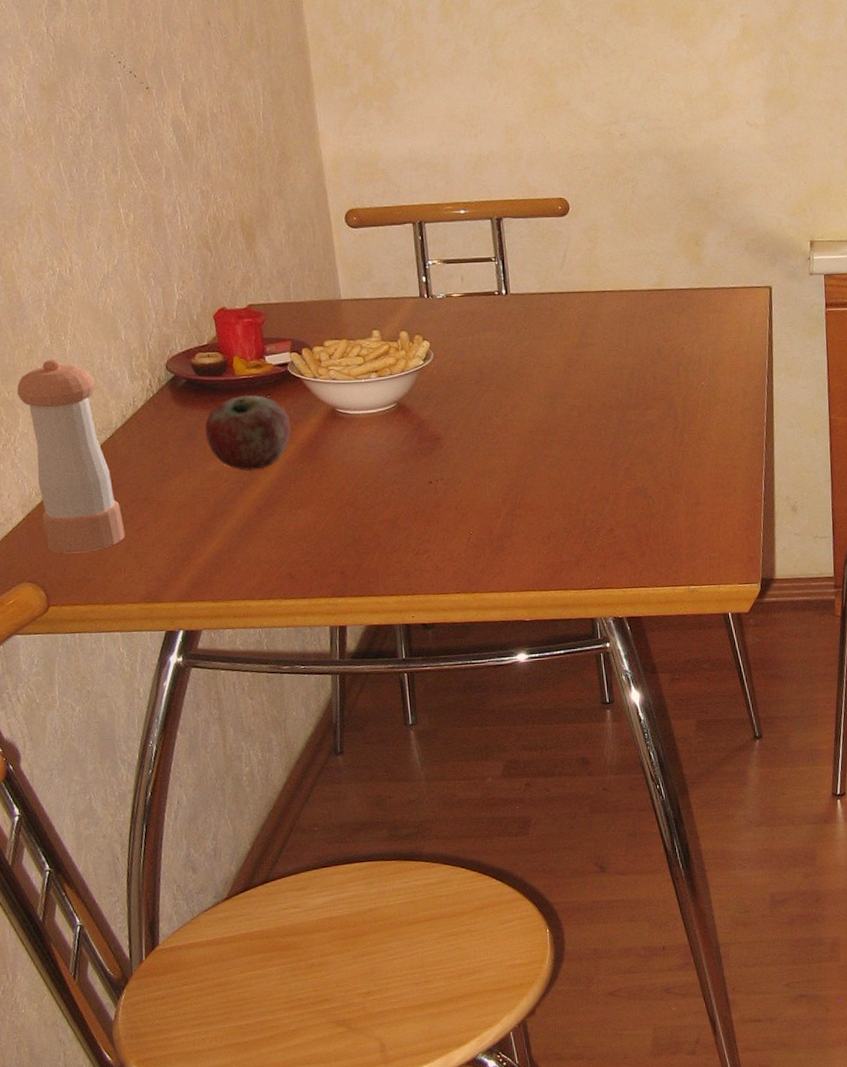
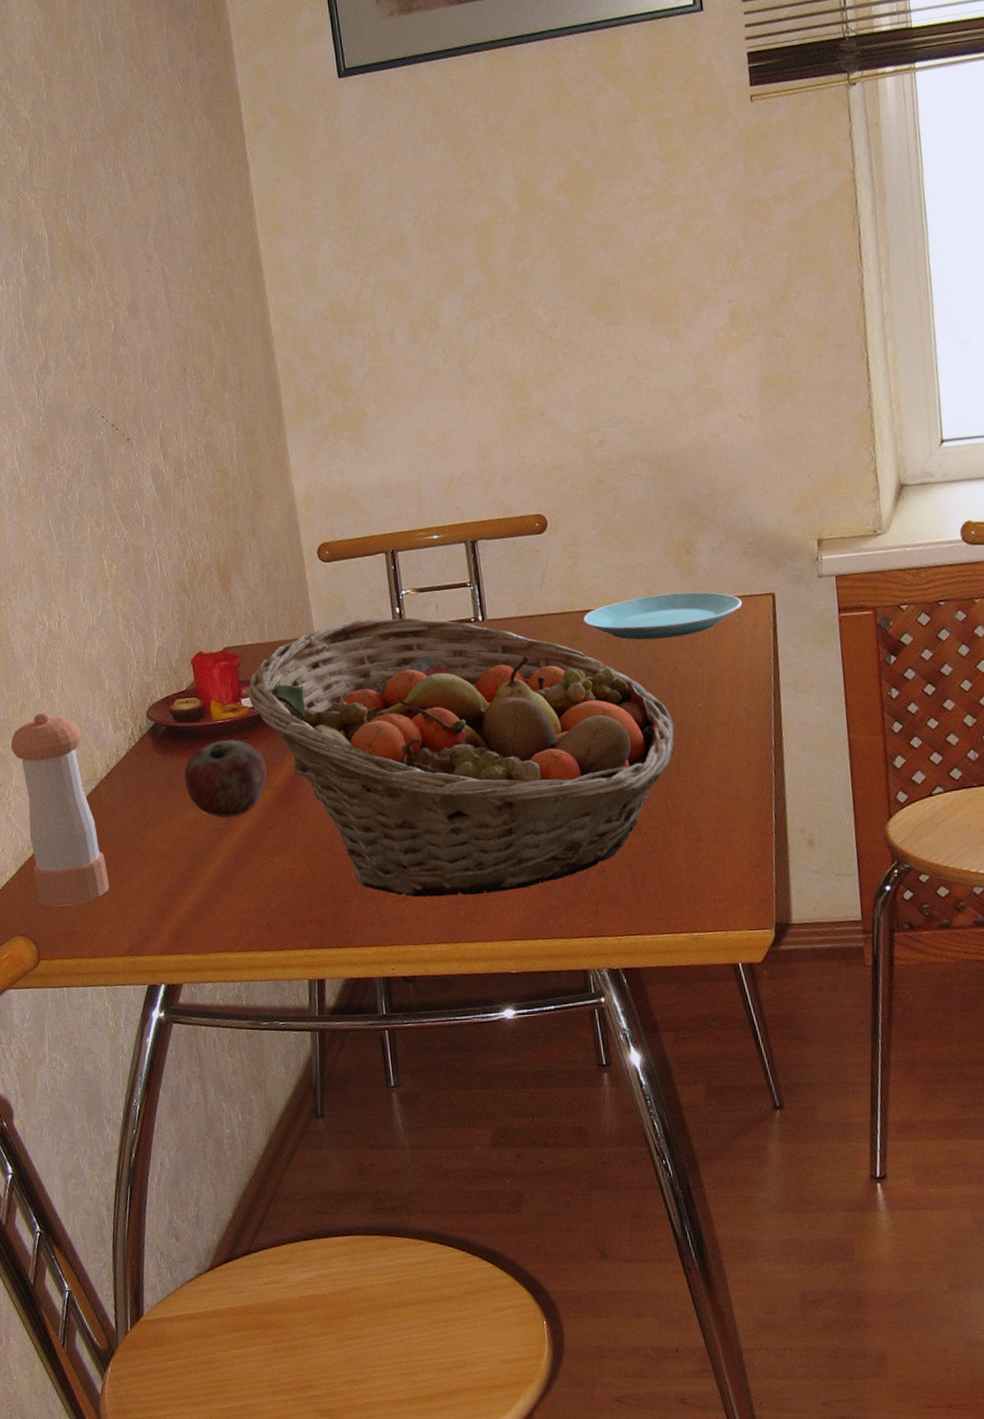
fruit basket: none [272,285,680,551] -> present [248,617,675,898]
plate: none [599,280,744,322] -> present [582,591,743,641]

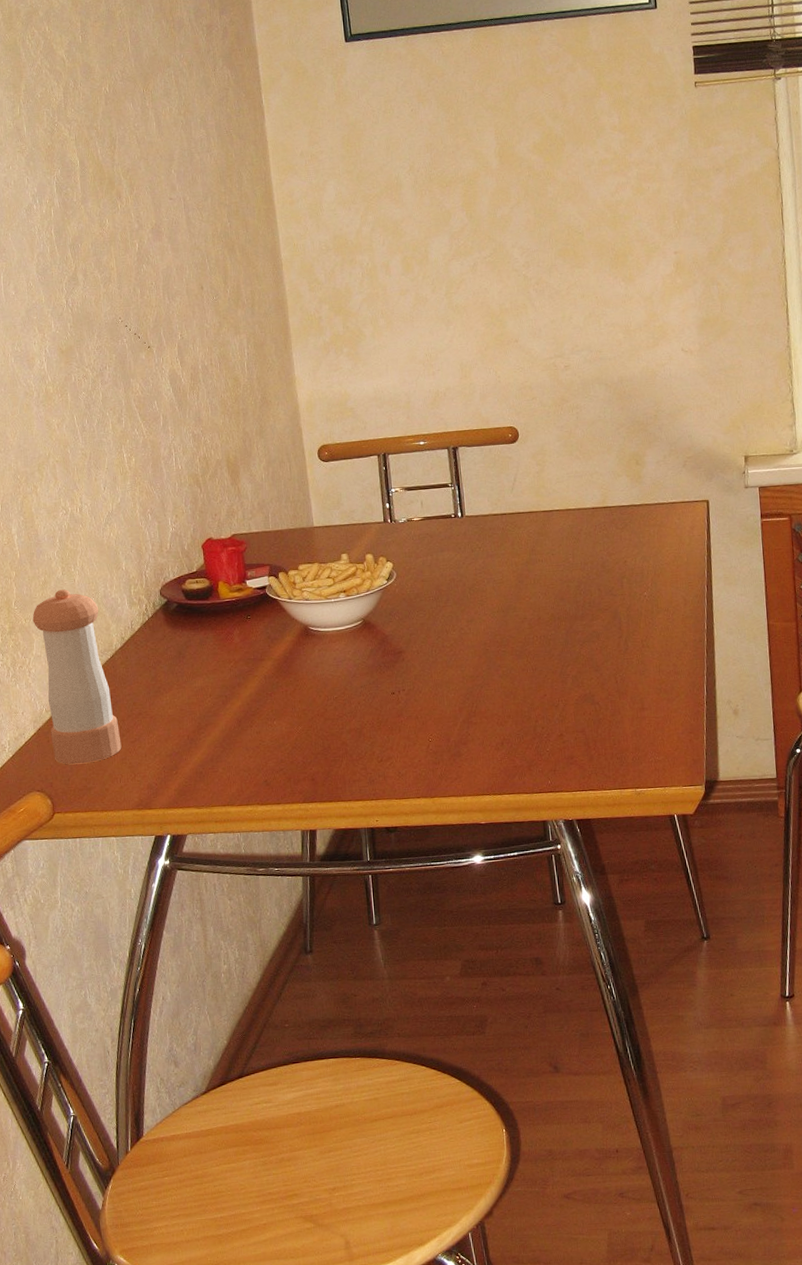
apple: present [184,739,268,818] -> none [192,616,269,686]
fruit basket: present [248,617,675,898] -> none [252,512,624,758]
plate: present [582,591,743,641] -> none [547,497,683,537]

